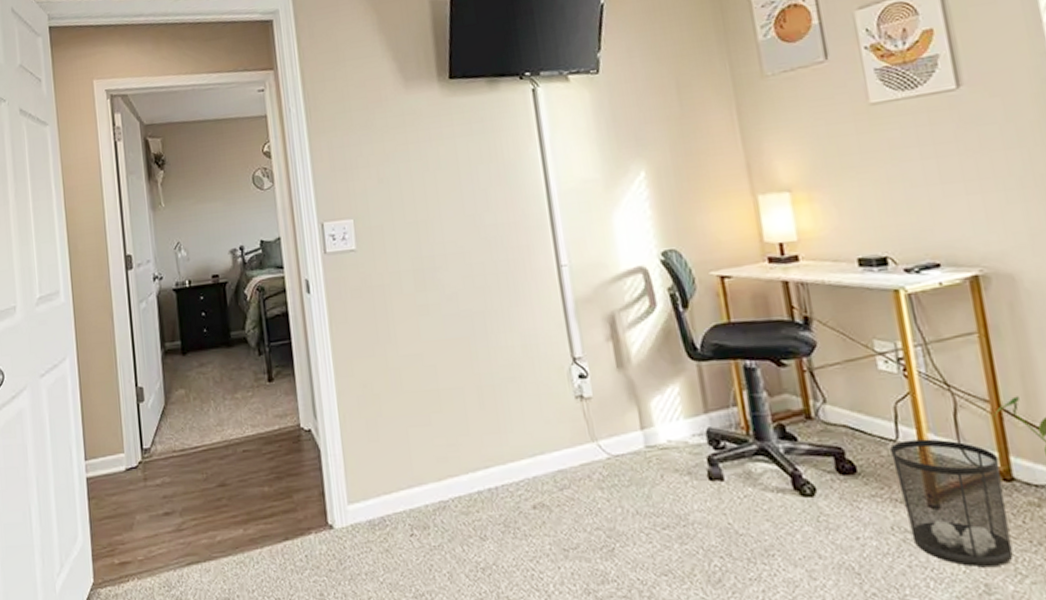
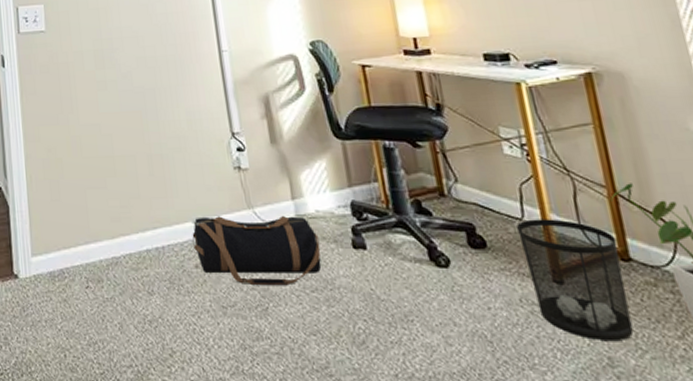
duffel bag: none [528,447,674,525] -> present [192,215,322,286]

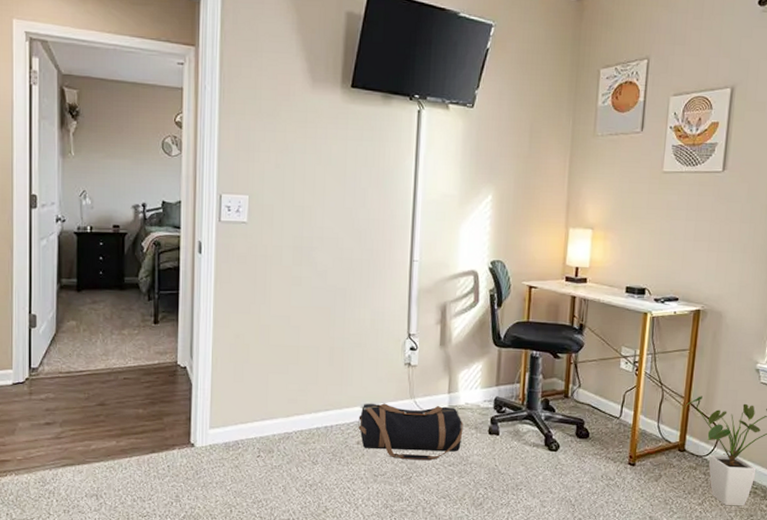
waste bin: present [517,219,634,342] -> none [613,418,680,506]

